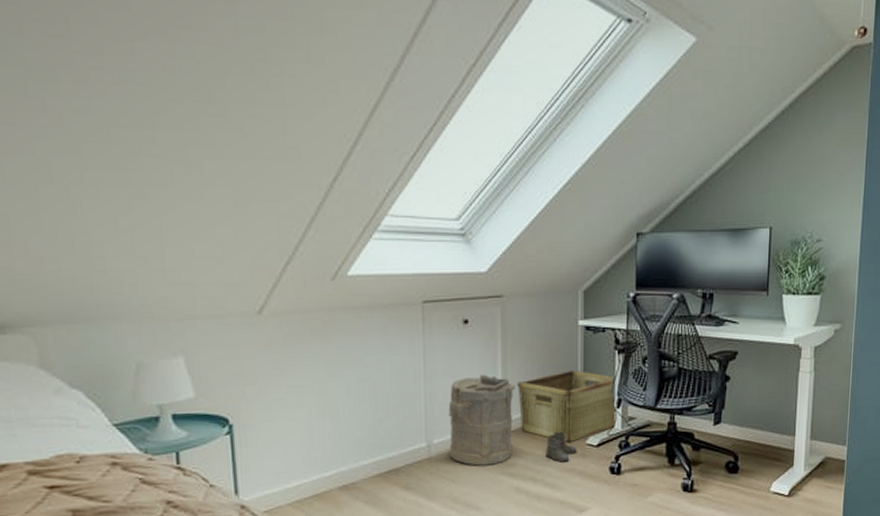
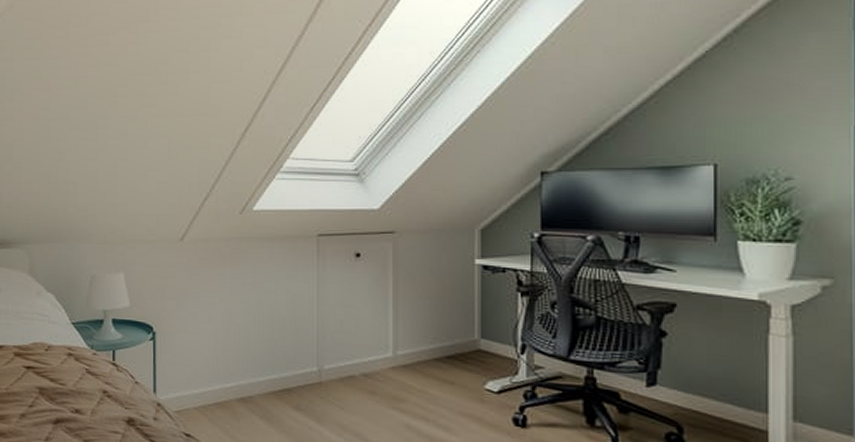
laundry hamper: present [448,374,516,466] -> none [339,306,408,398]
hamper: present [518,370,614,444] -> none [409,309,517,386]
boots: present [546,431,577,462] -> none [439,371,474,406]

